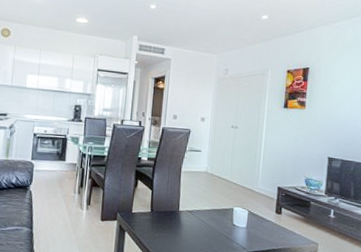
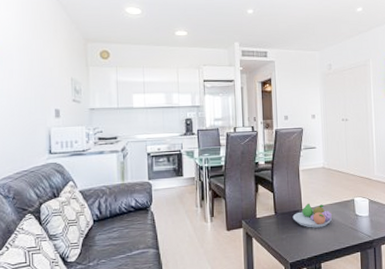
fruit bowl: none [168,205,208,232] -> present [292,203,332,228]

